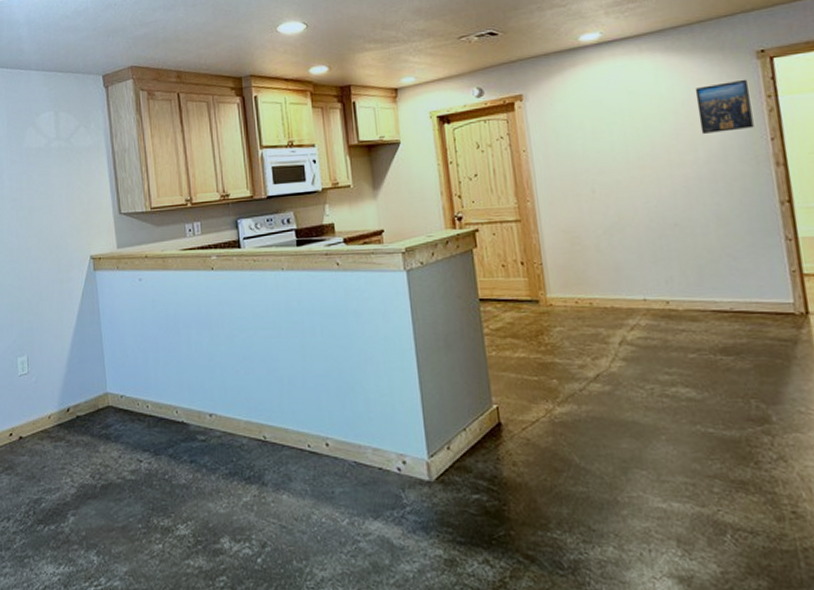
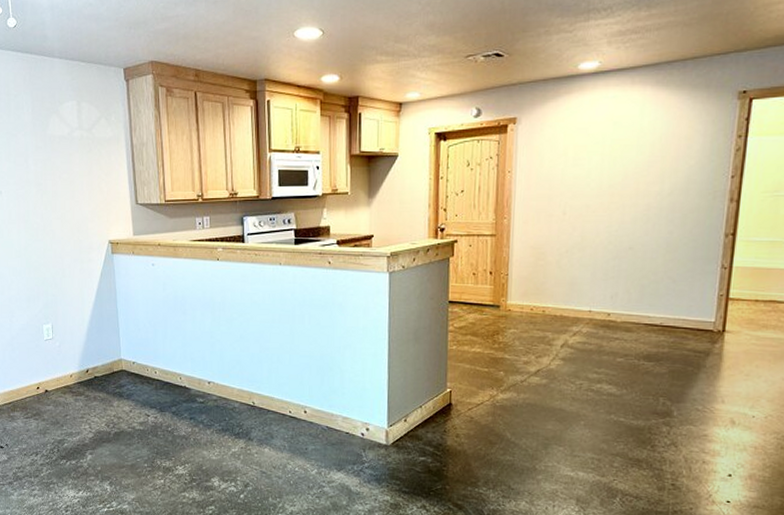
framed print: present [695,79,754,134] -> none [671,118,725,167]

